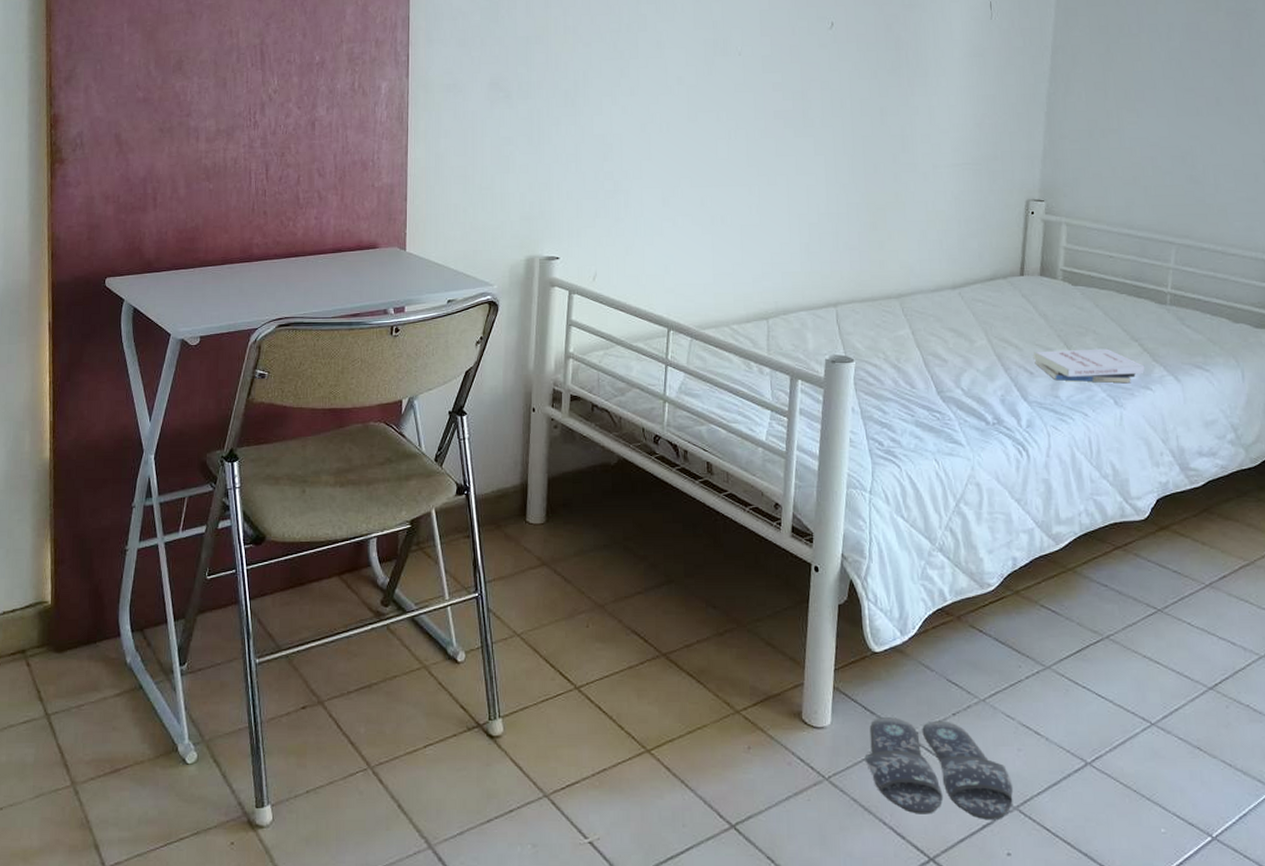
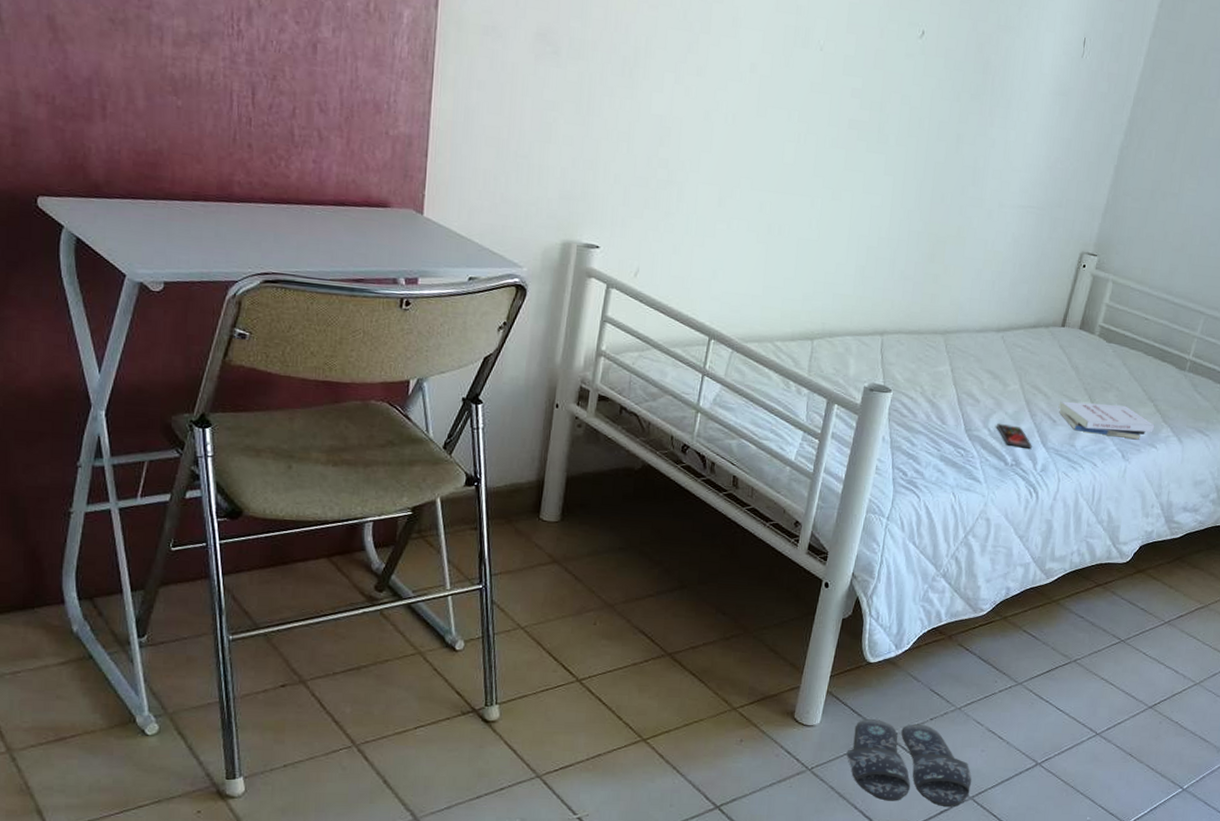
smartphone: none [970,382,1012,405] -> present [997,424,1032,449]

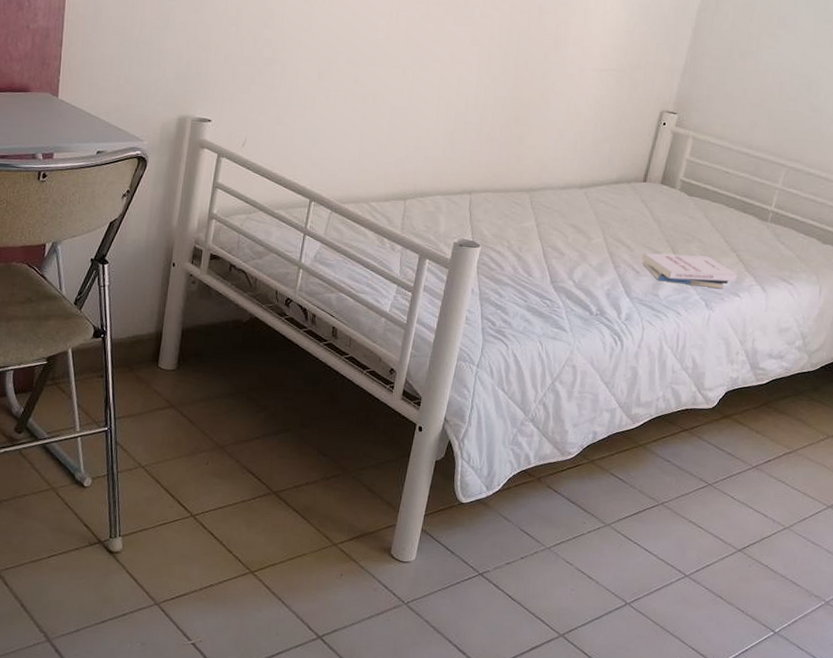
slippers: present [846,719,972,806] -> none [440,557,562,643]
smartphone: present [997,424,1032,449] -> none [581,275,616,299]

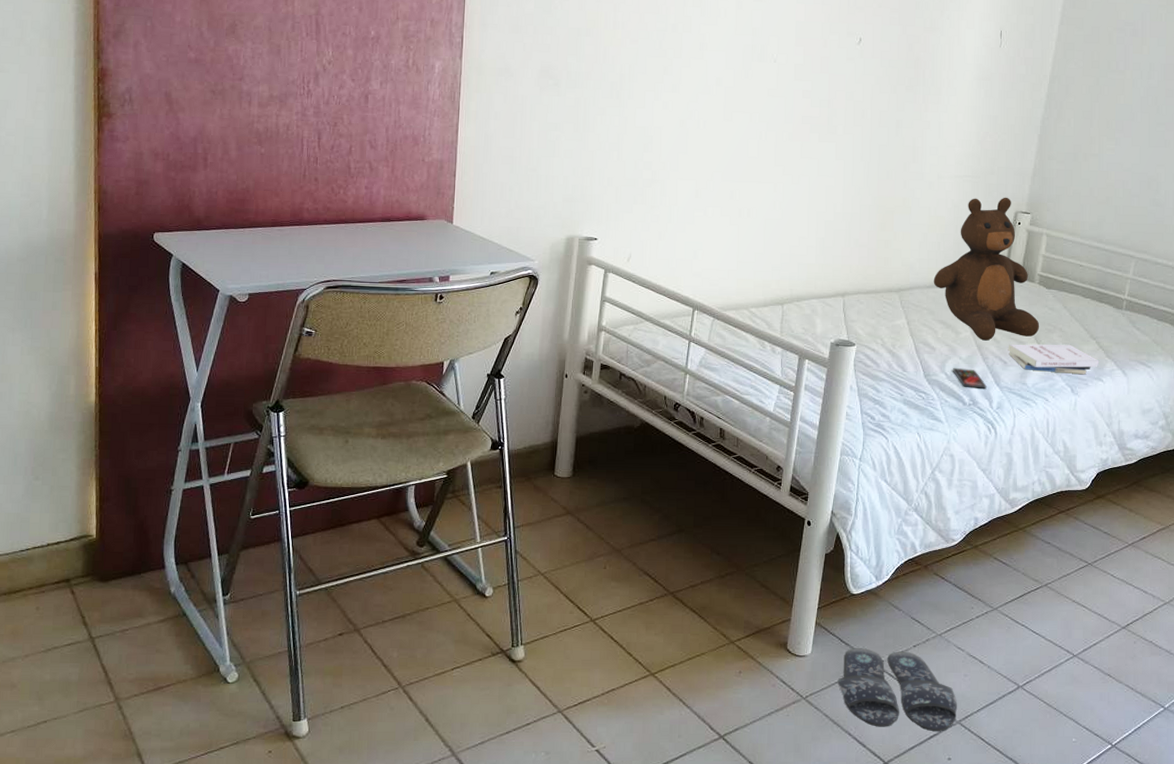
slippers: none [440,557,562,643] -> present [837,648,957,731]
teddy bear: none [567,94,678,248] -> present [933,197,1040,341]
smartphone: none [581,275,616,299] -> present [953,368,987,389]

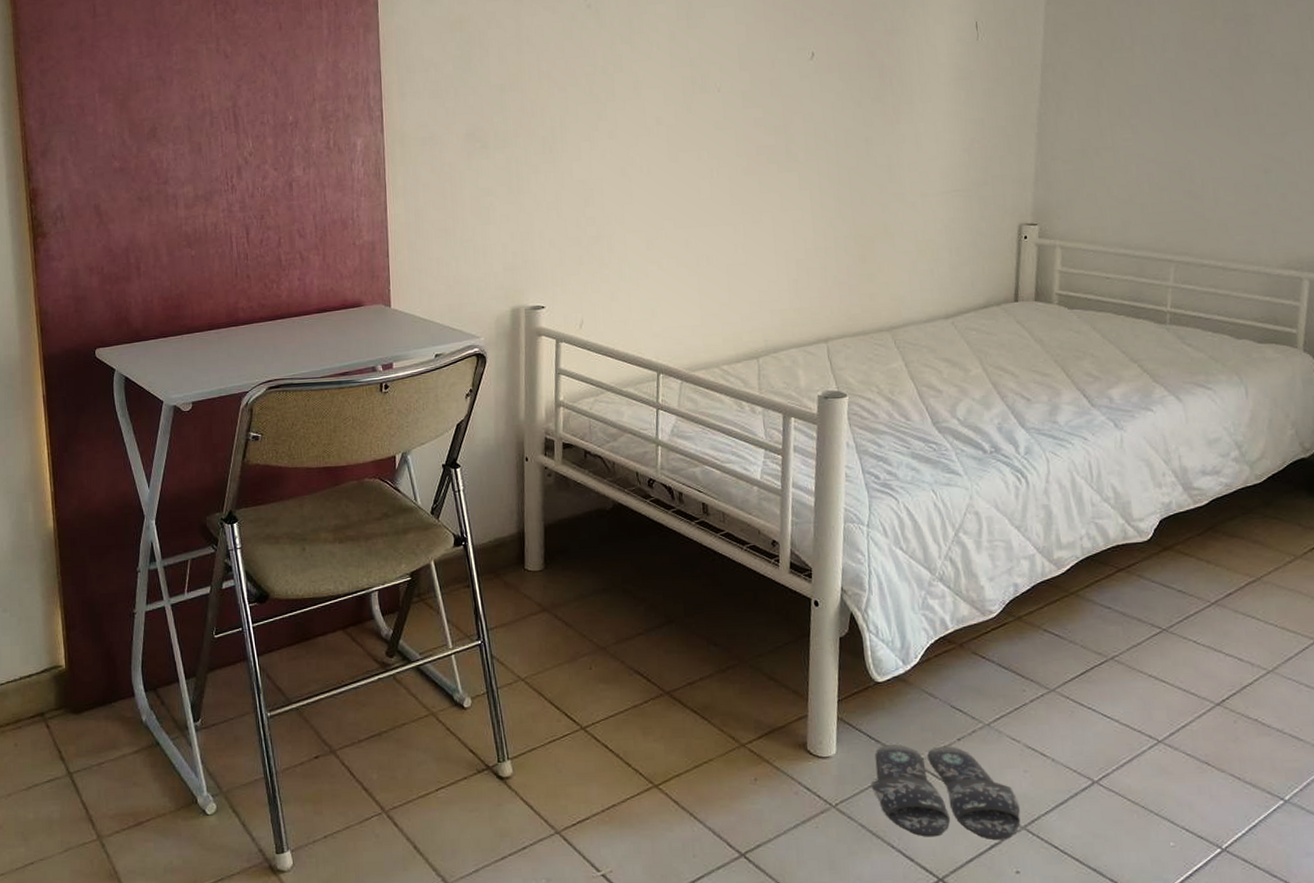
teddy bear: present [933,197,1040,341] -> none [930,209,1066,377]
smartphone: present [953,368,987,389] -> none [966,410,1010,433]
books: present [1008,344,1099,375] -> none [1029,371,1146,406]

